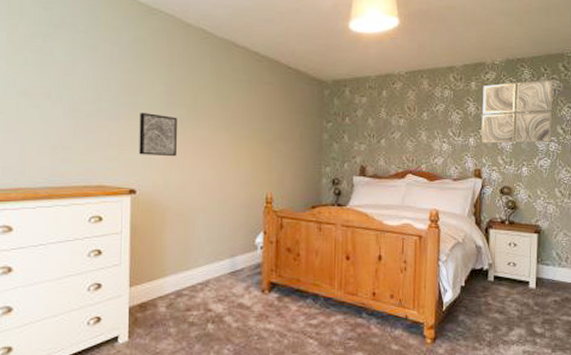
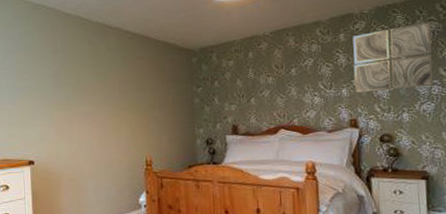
wall art: present [139,113,177,157] -> none [32,94,65,131]

